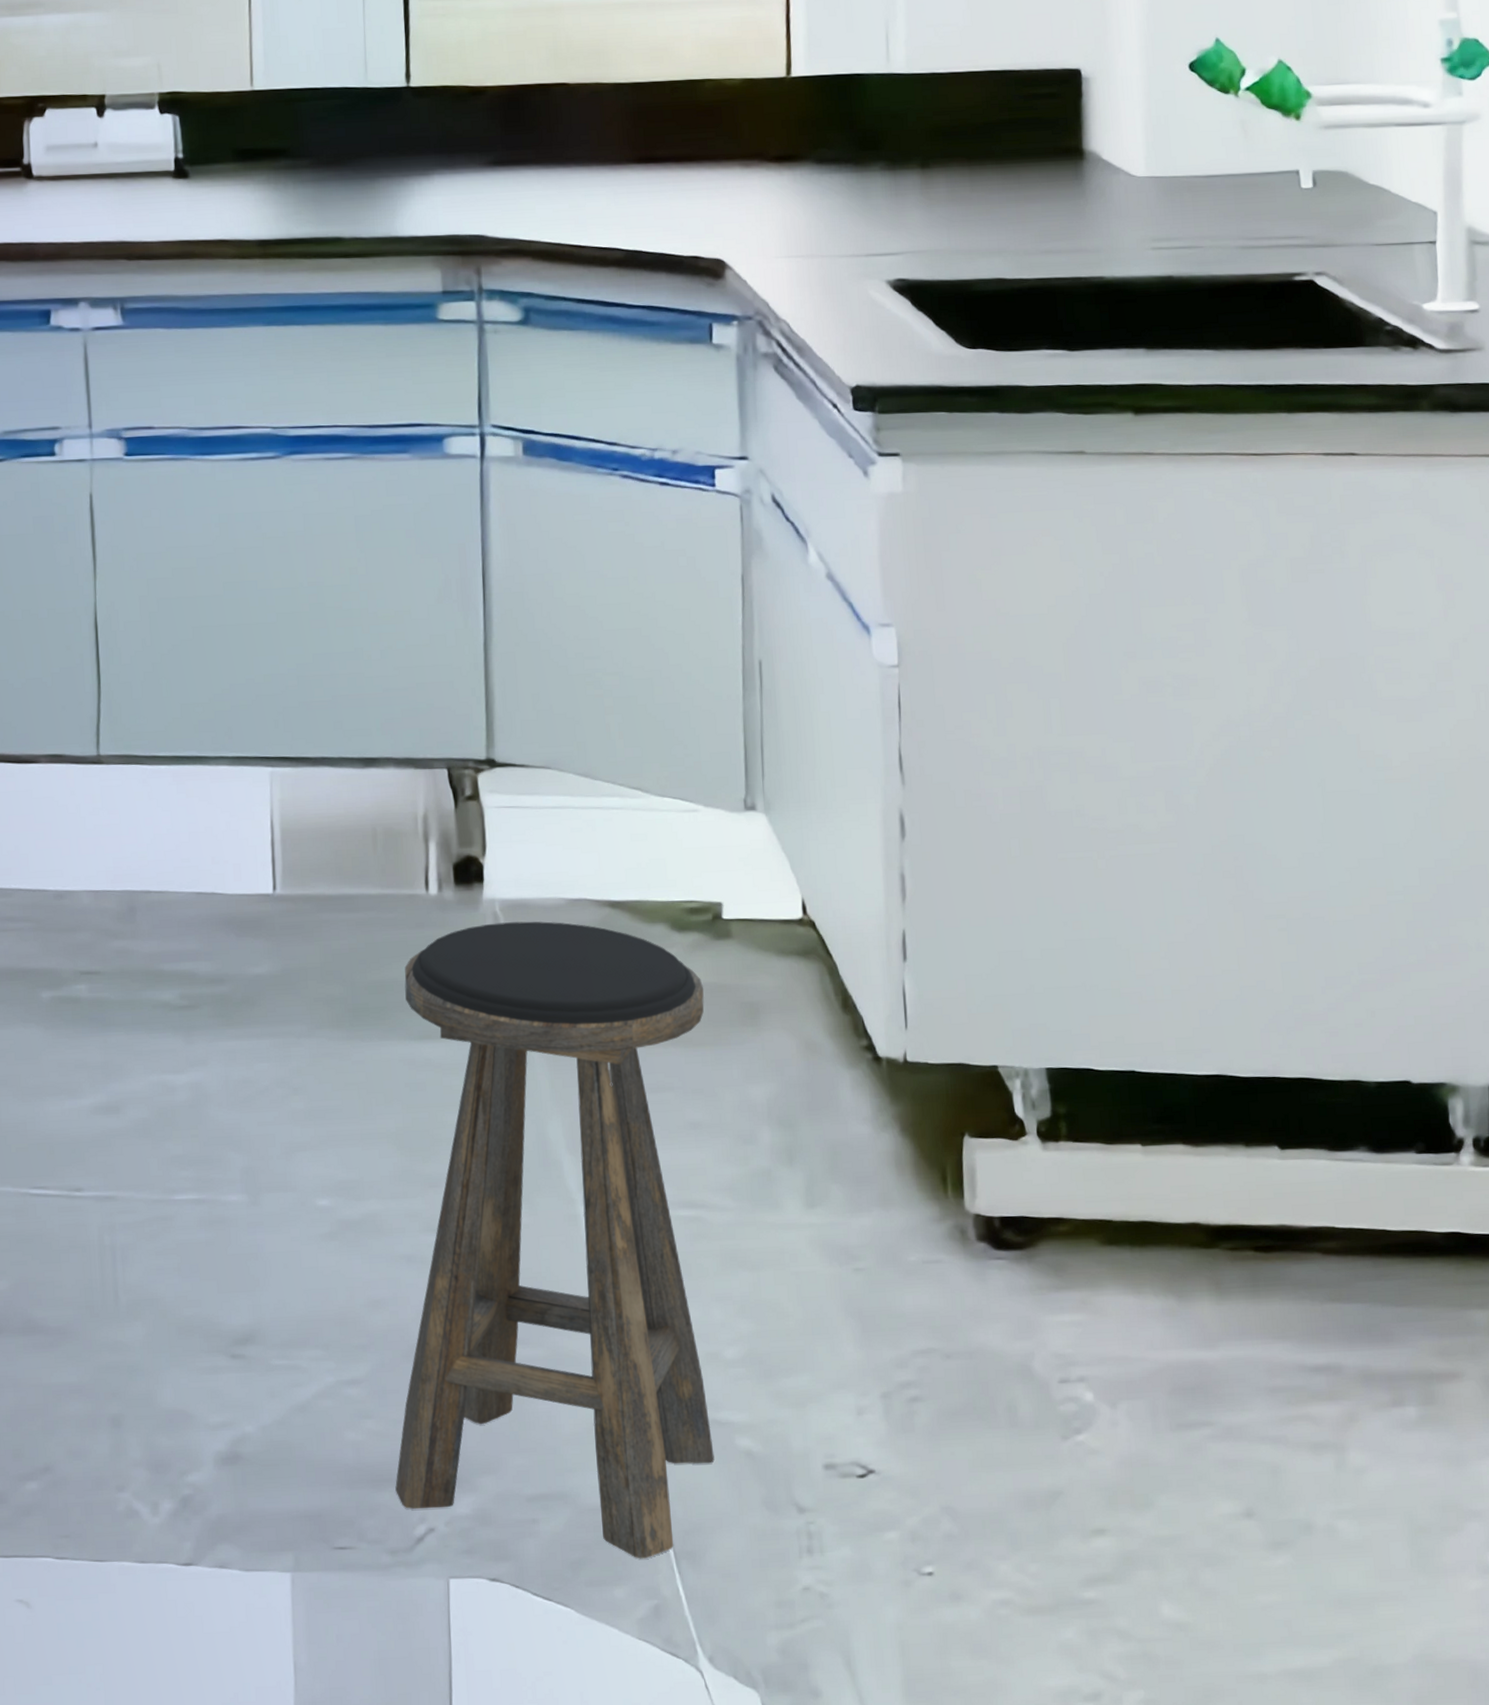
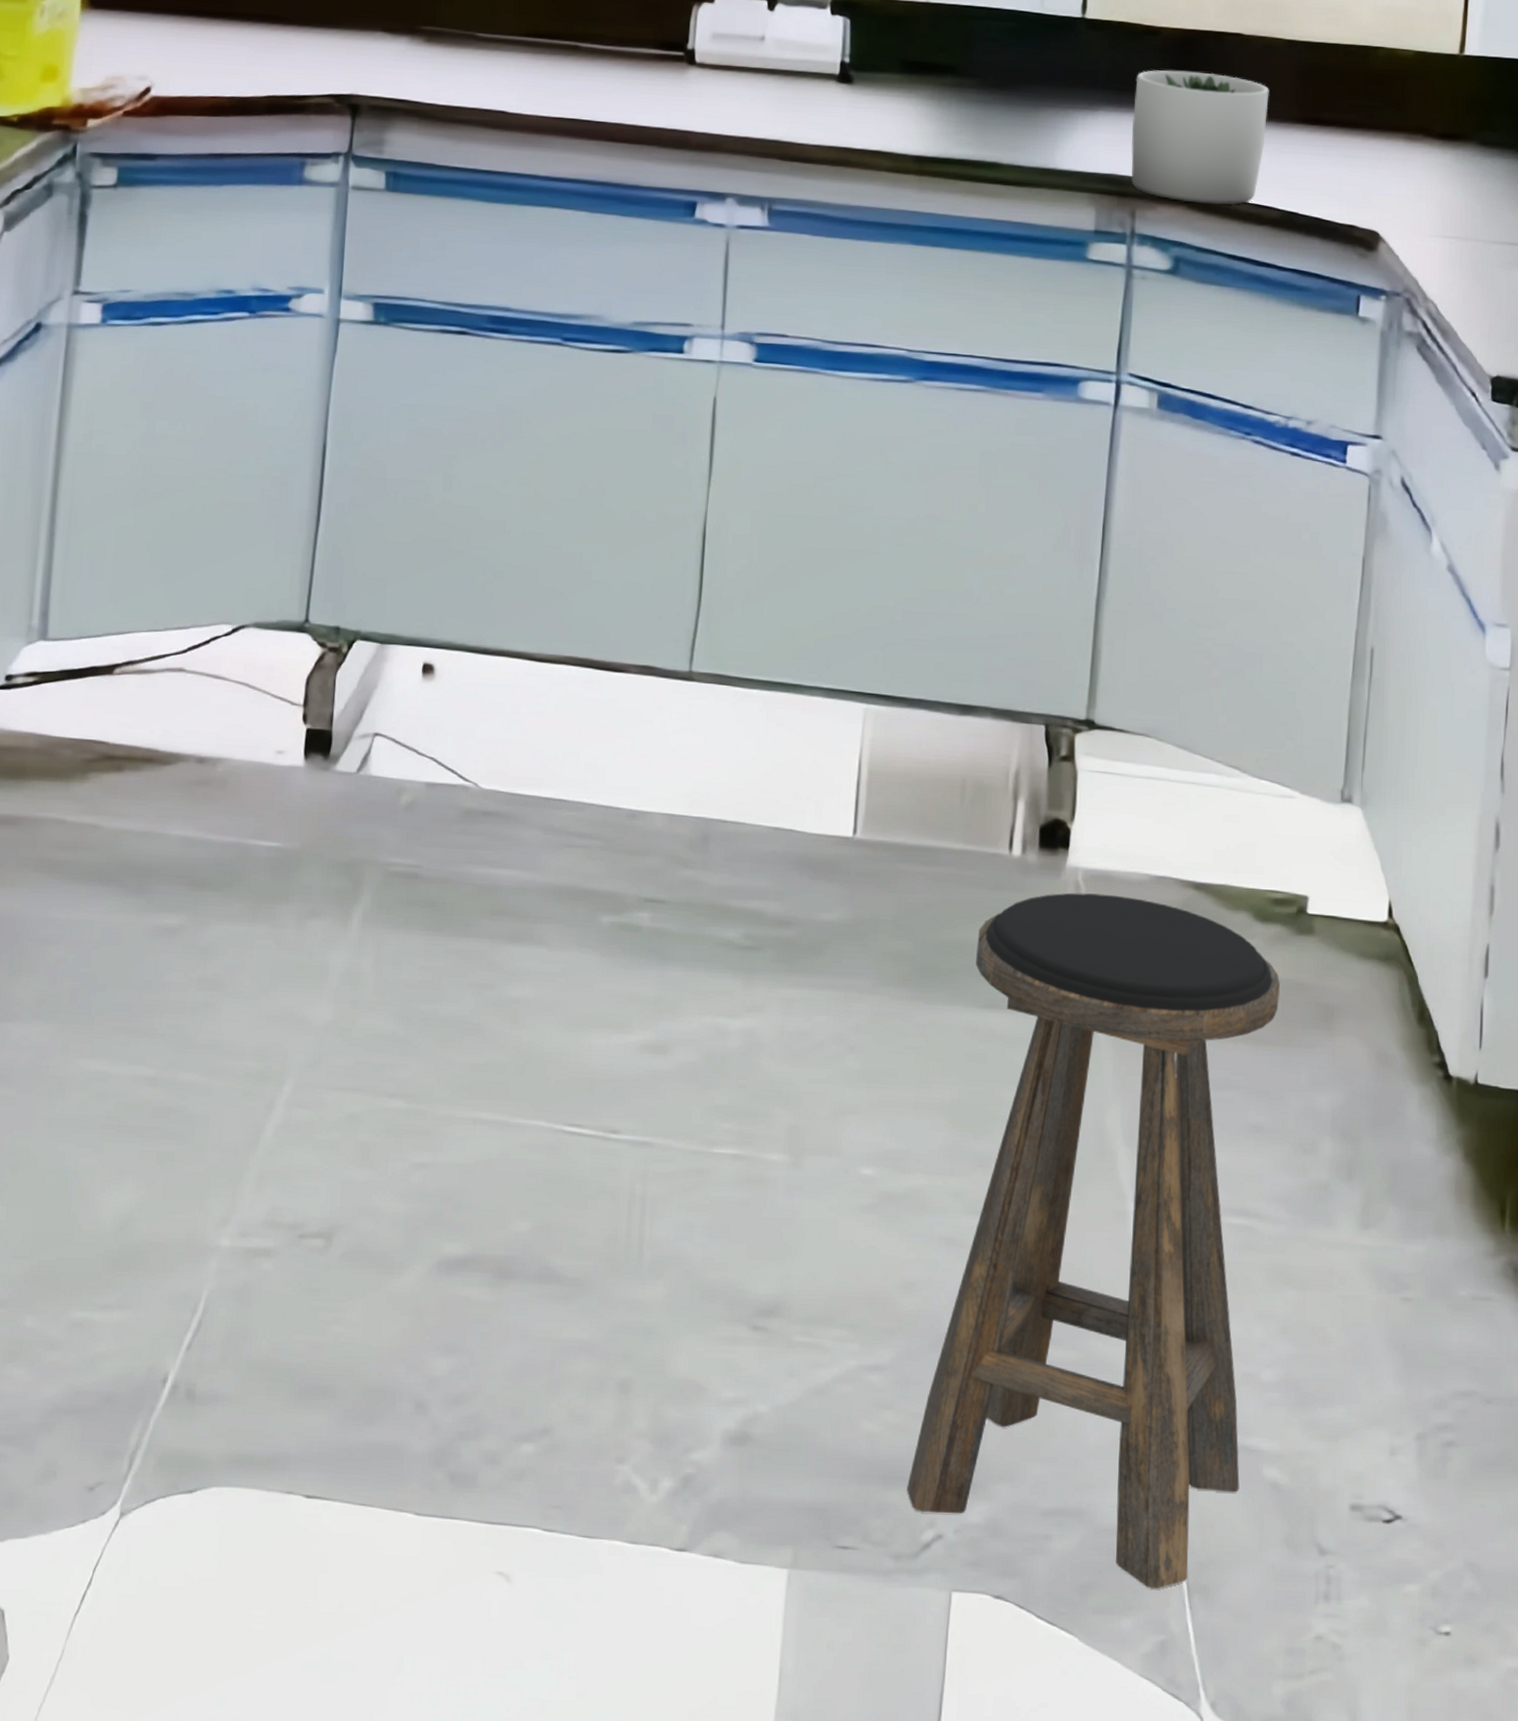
planter: none [466,125,602,253] -> present [1130,70,1269,205]

